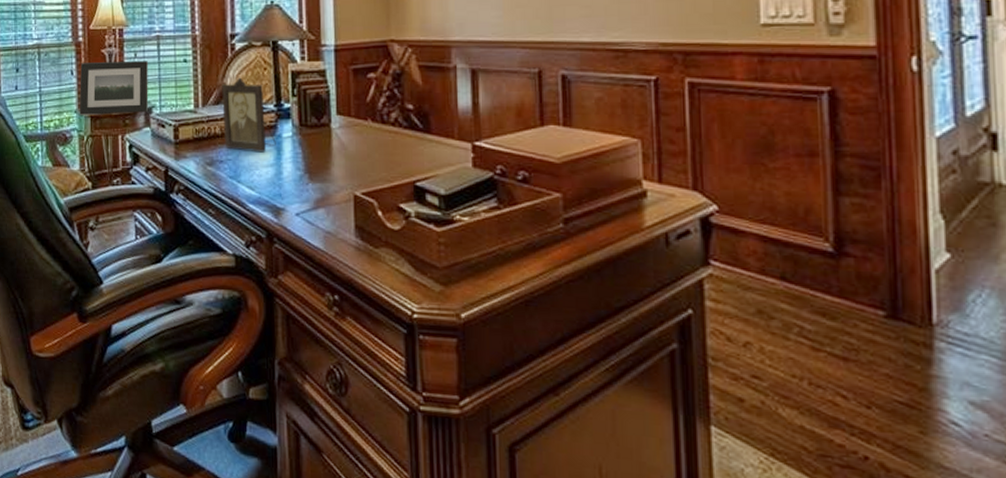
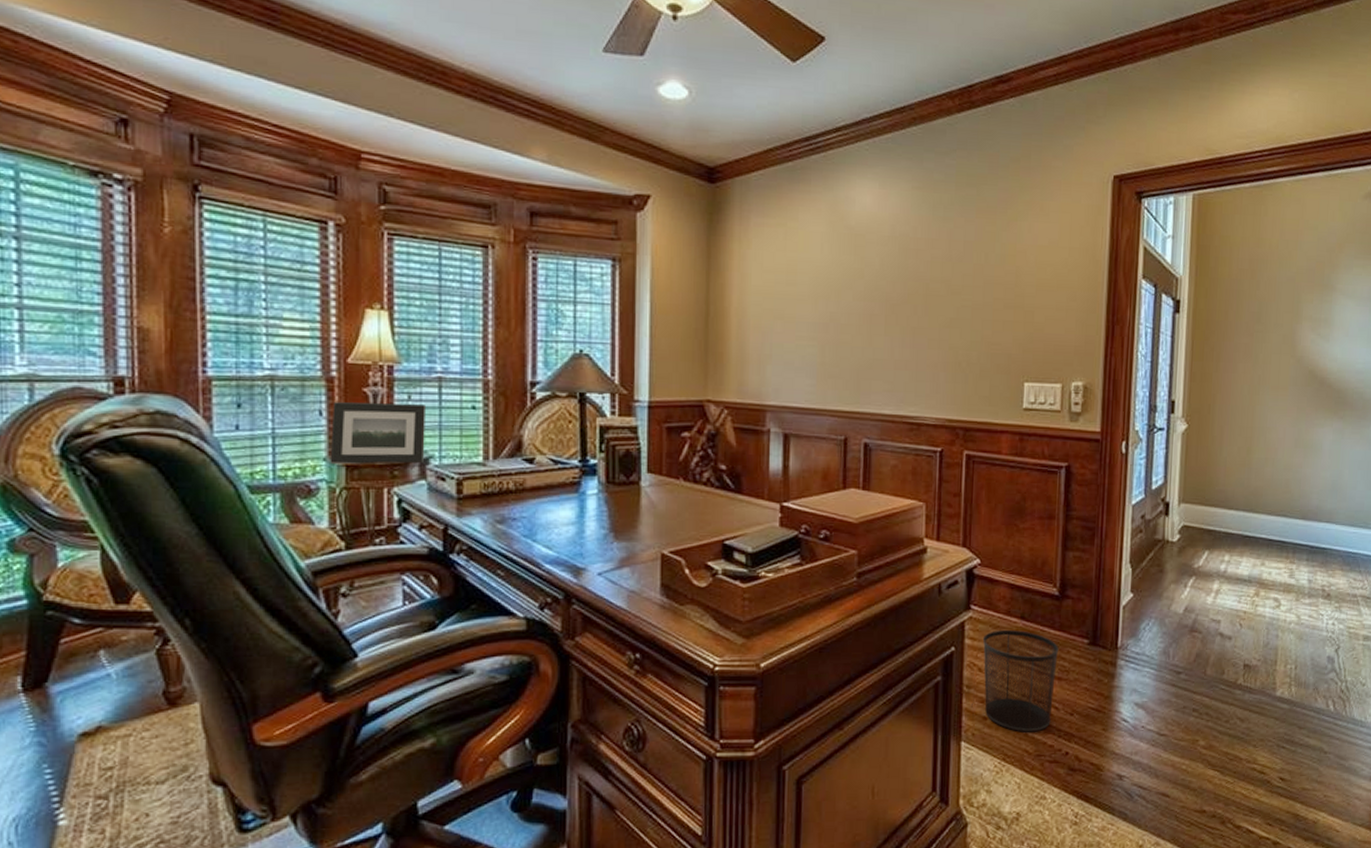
photo frame: present [222,77,276,153] -> none [518,429,579,510]
waste bin: none [729,291,841,425] -> present [982,629,1059,732]

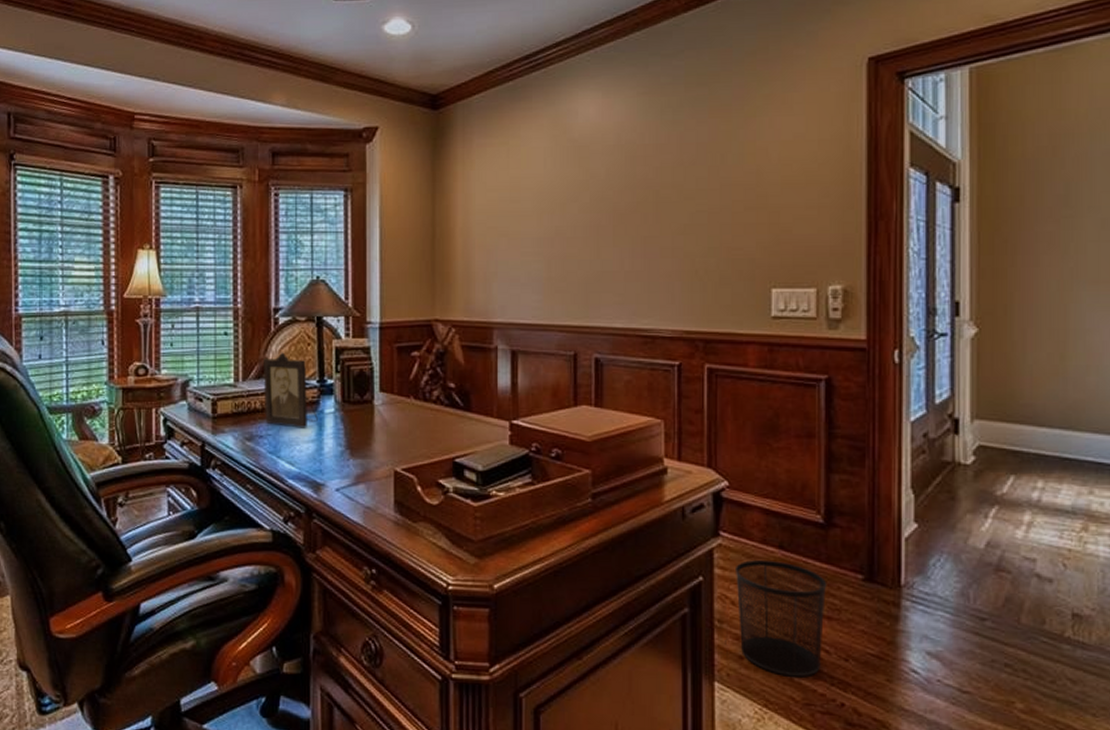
picture frame: present [330,402,425,465] -> none [110,333,186,387]
photo frame: none [518,429,579,510] -> present [264,352,318,428]

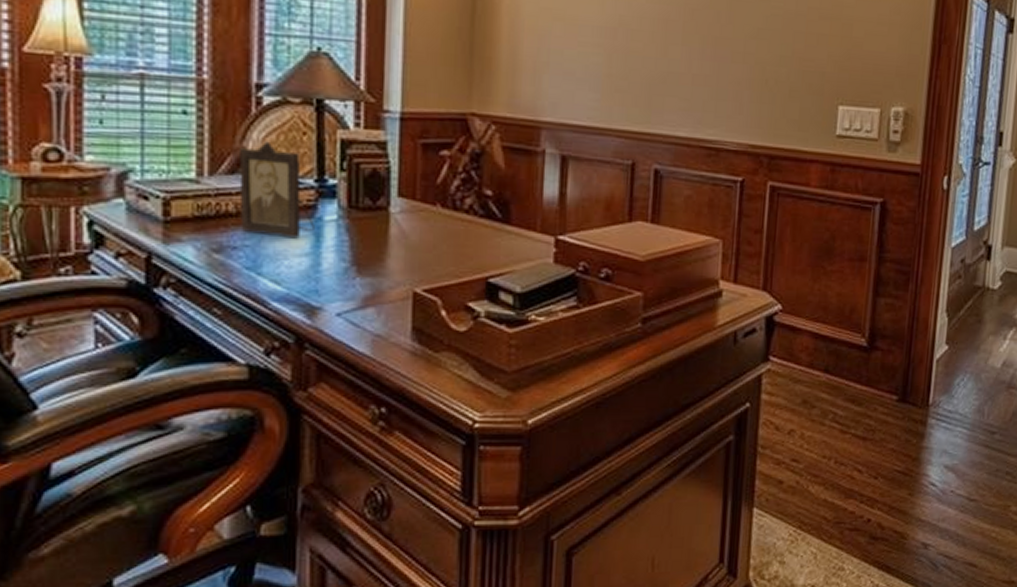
waste bin: present [734,559,827,678] -> none [781,384,865,498]

